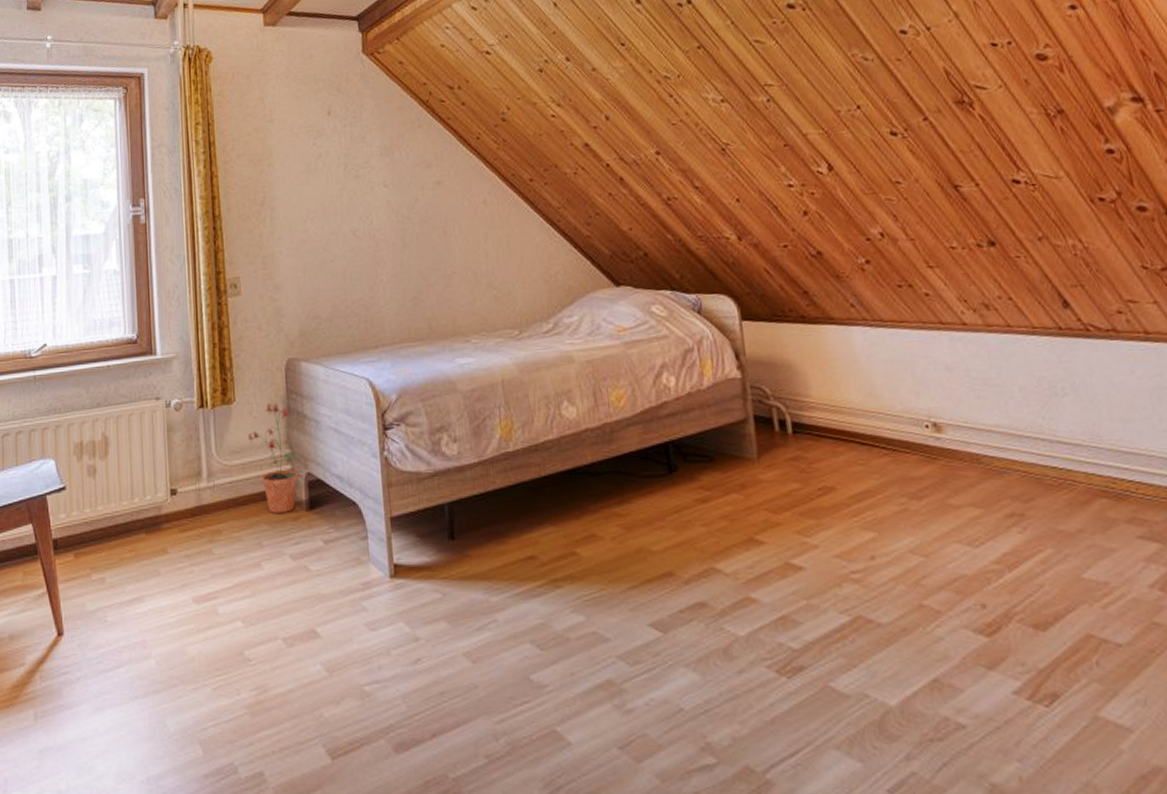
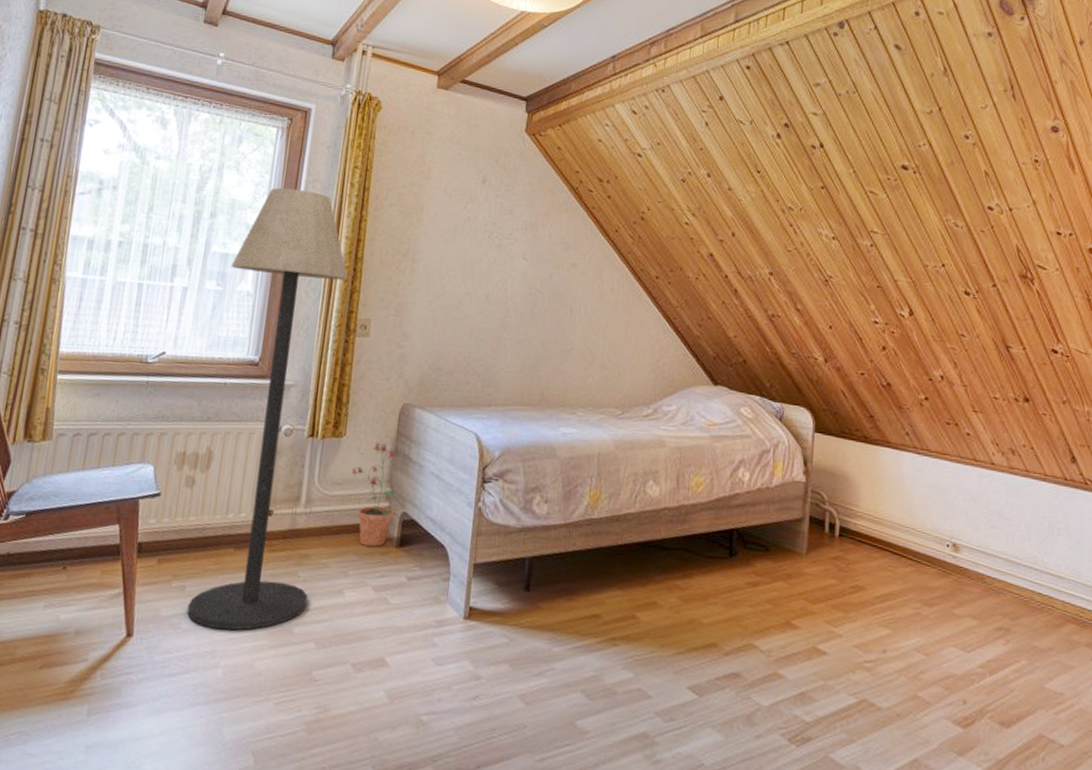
floor lamp: none [94,156,227,618] -> present [187,187,349,631]

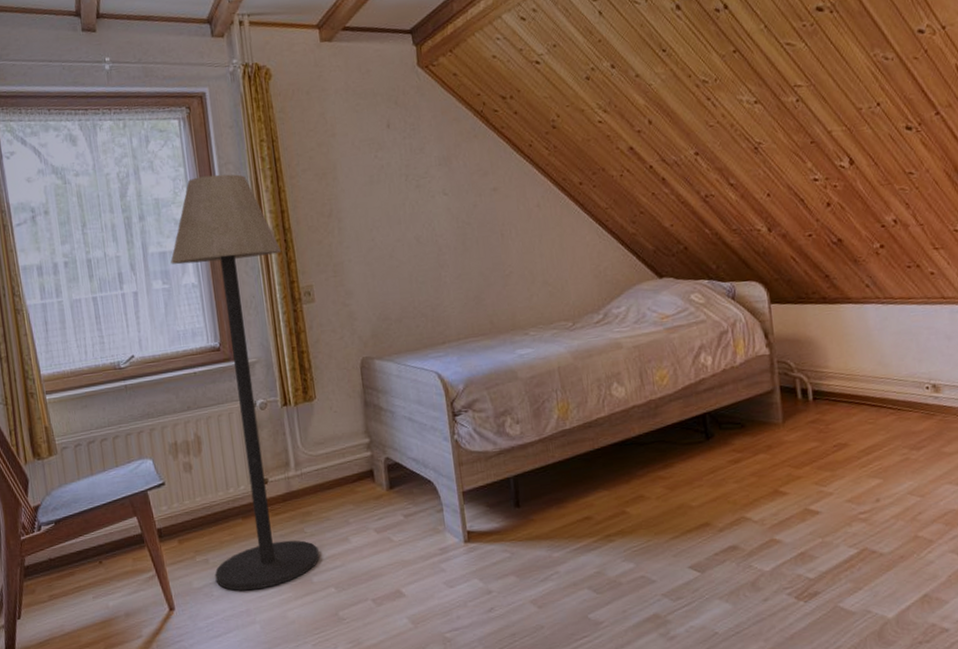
potted plant: present [351,442,397,547] -> none [329,397,377,495]

